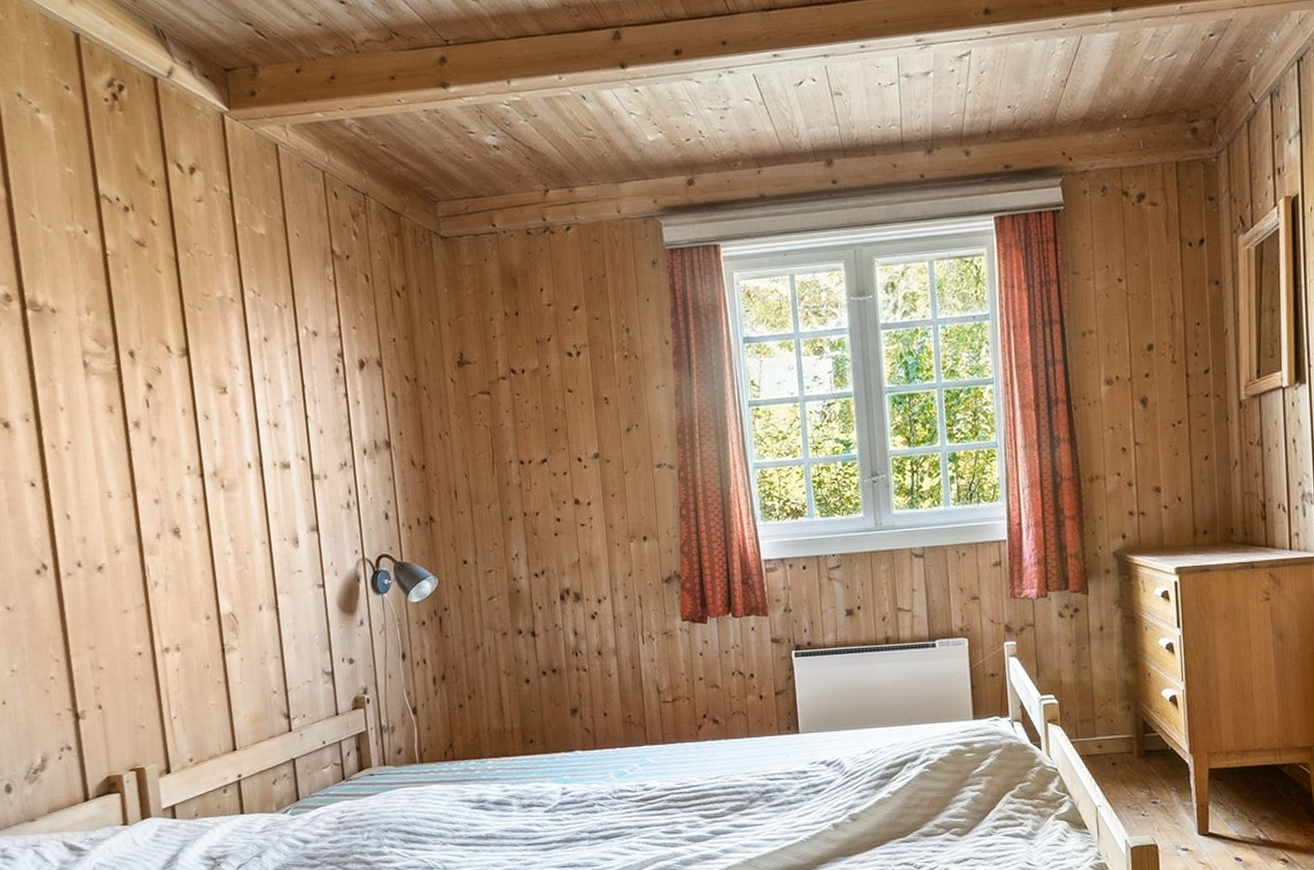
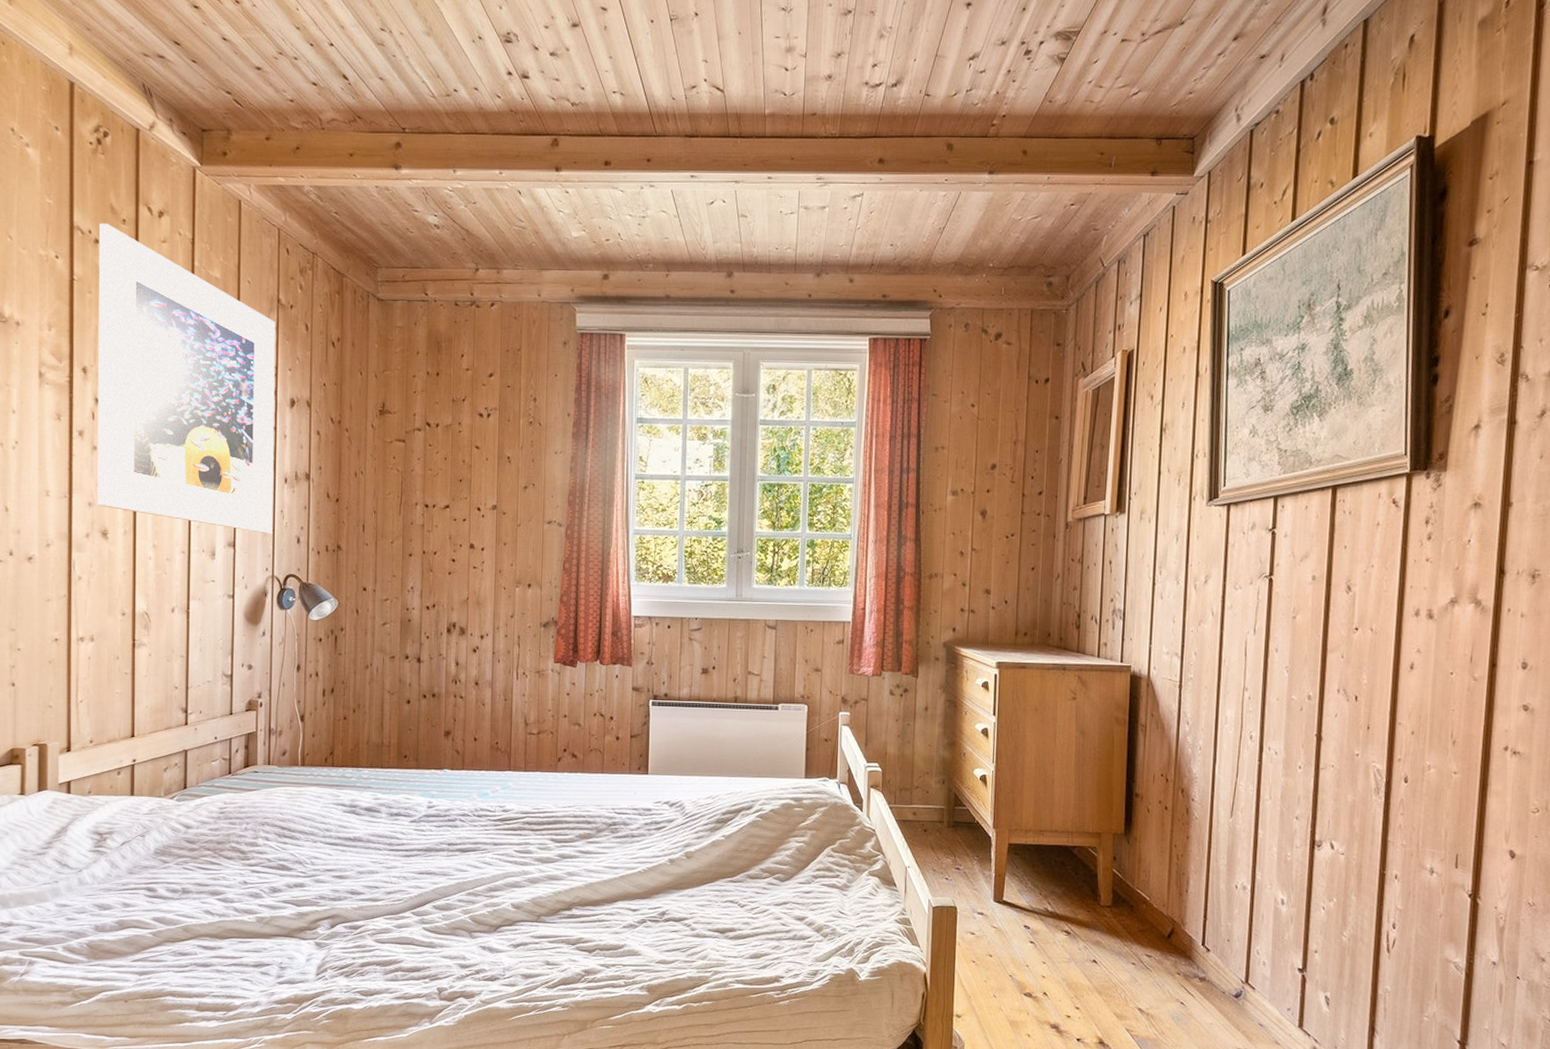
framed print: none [127,187,358,513] -> present [97,223,275,533]

